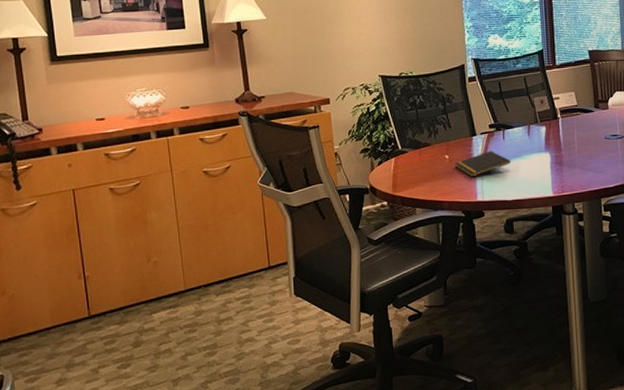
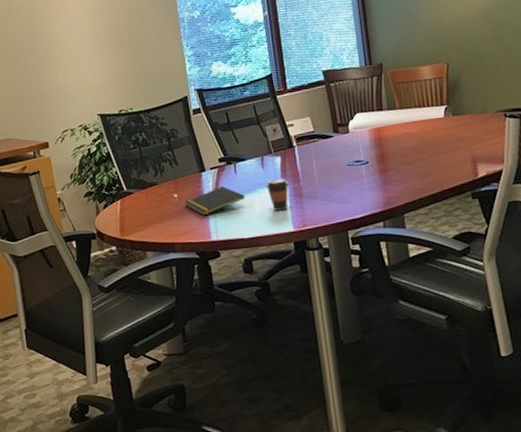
coffee cup: none [530,147,552,176] -> present [265,178,289,211]

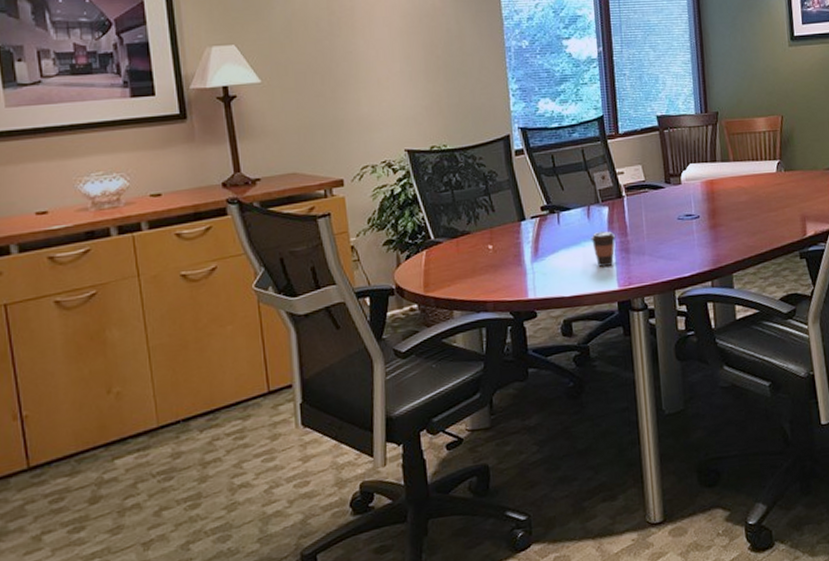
notepad: present [184,186,246,216] -> none [500,238,568,271]

